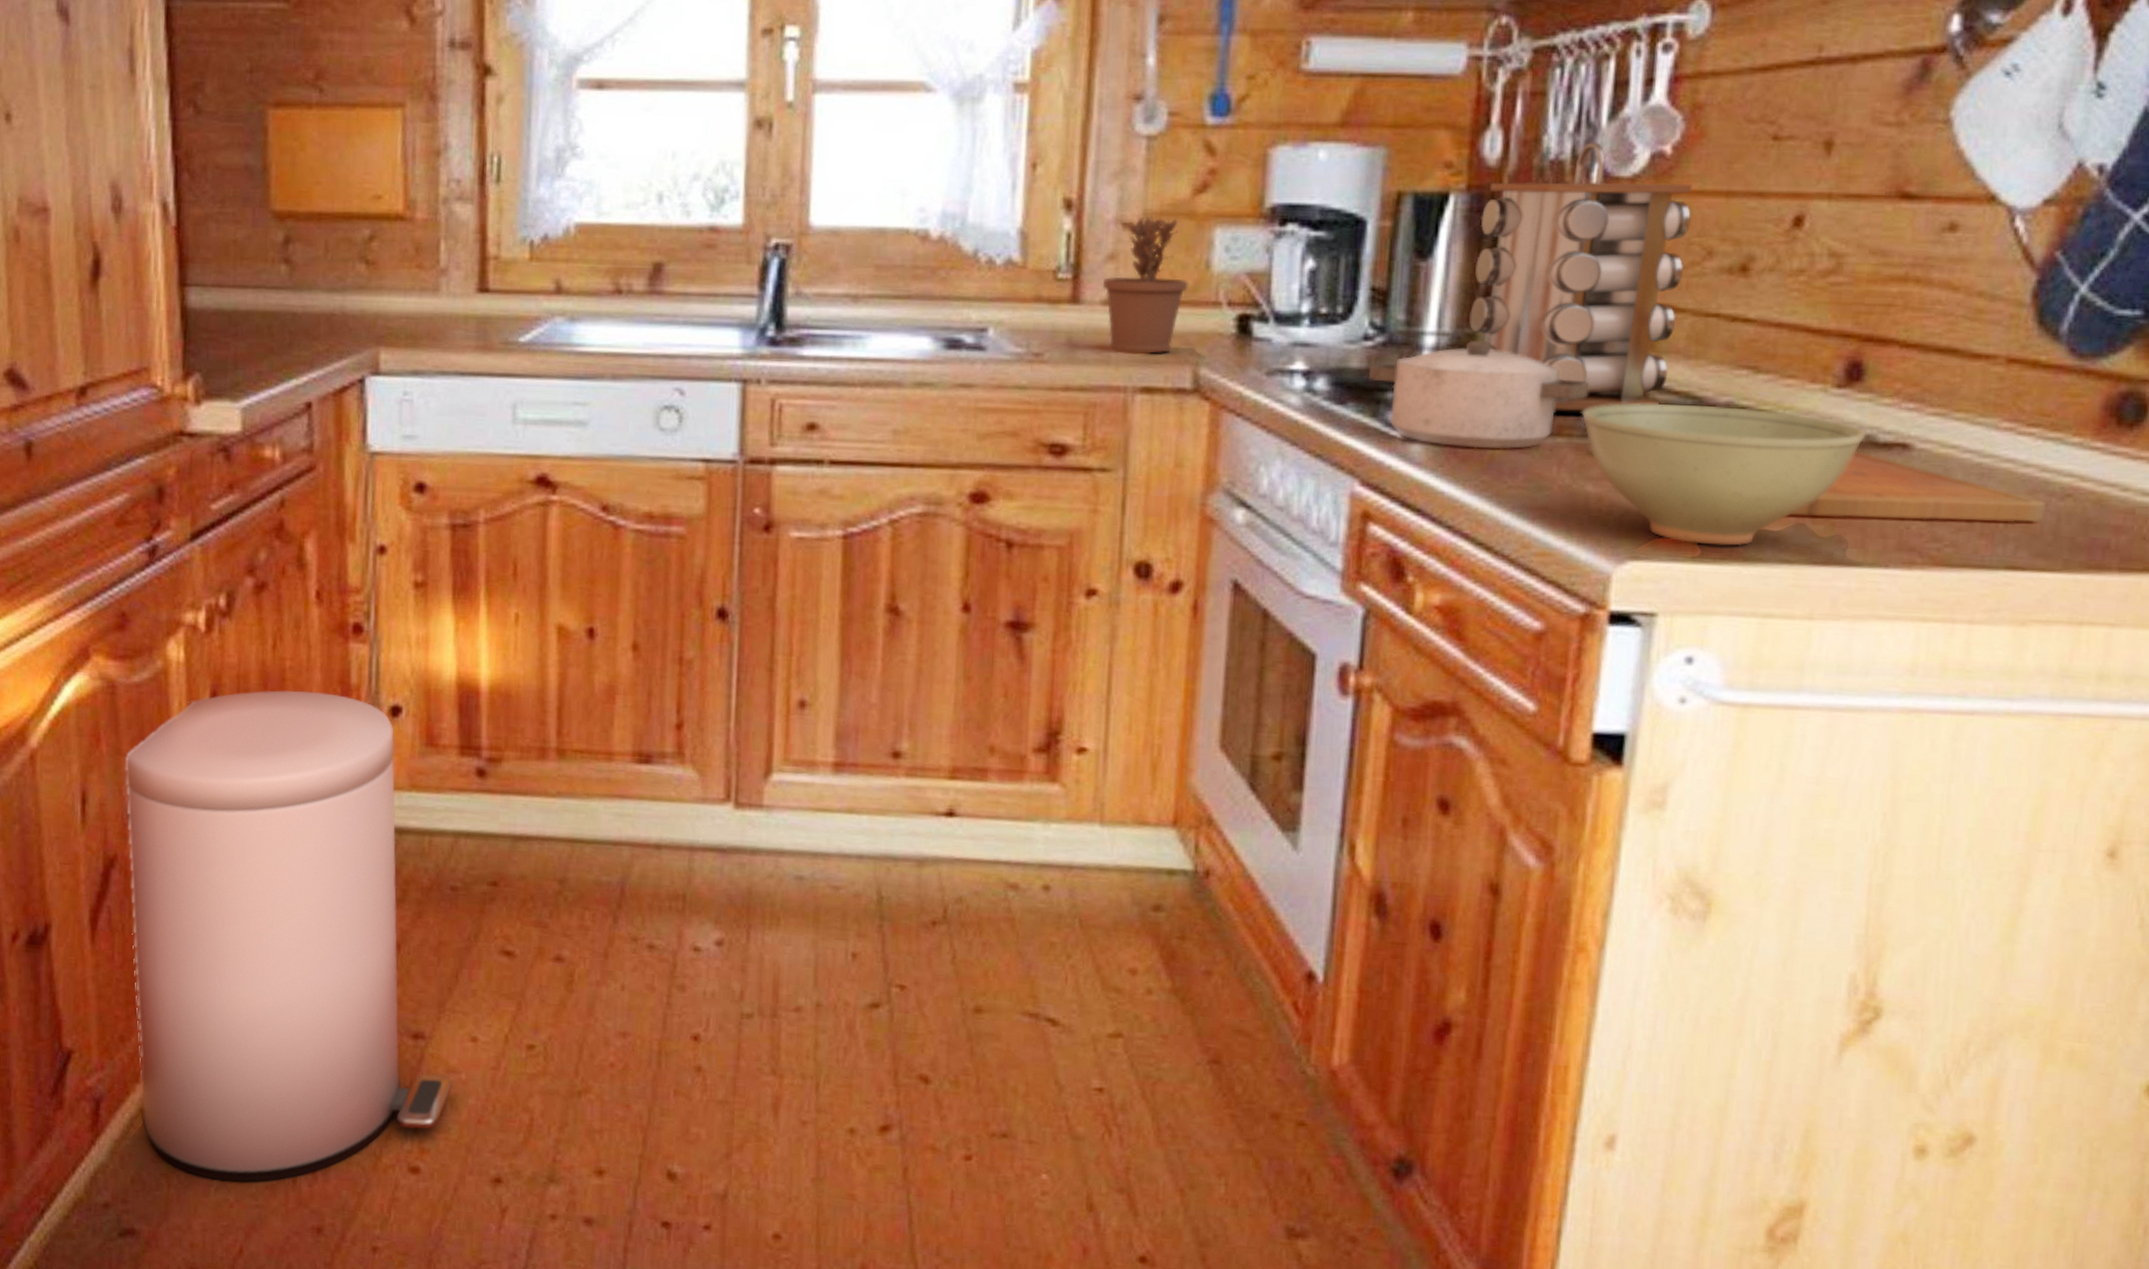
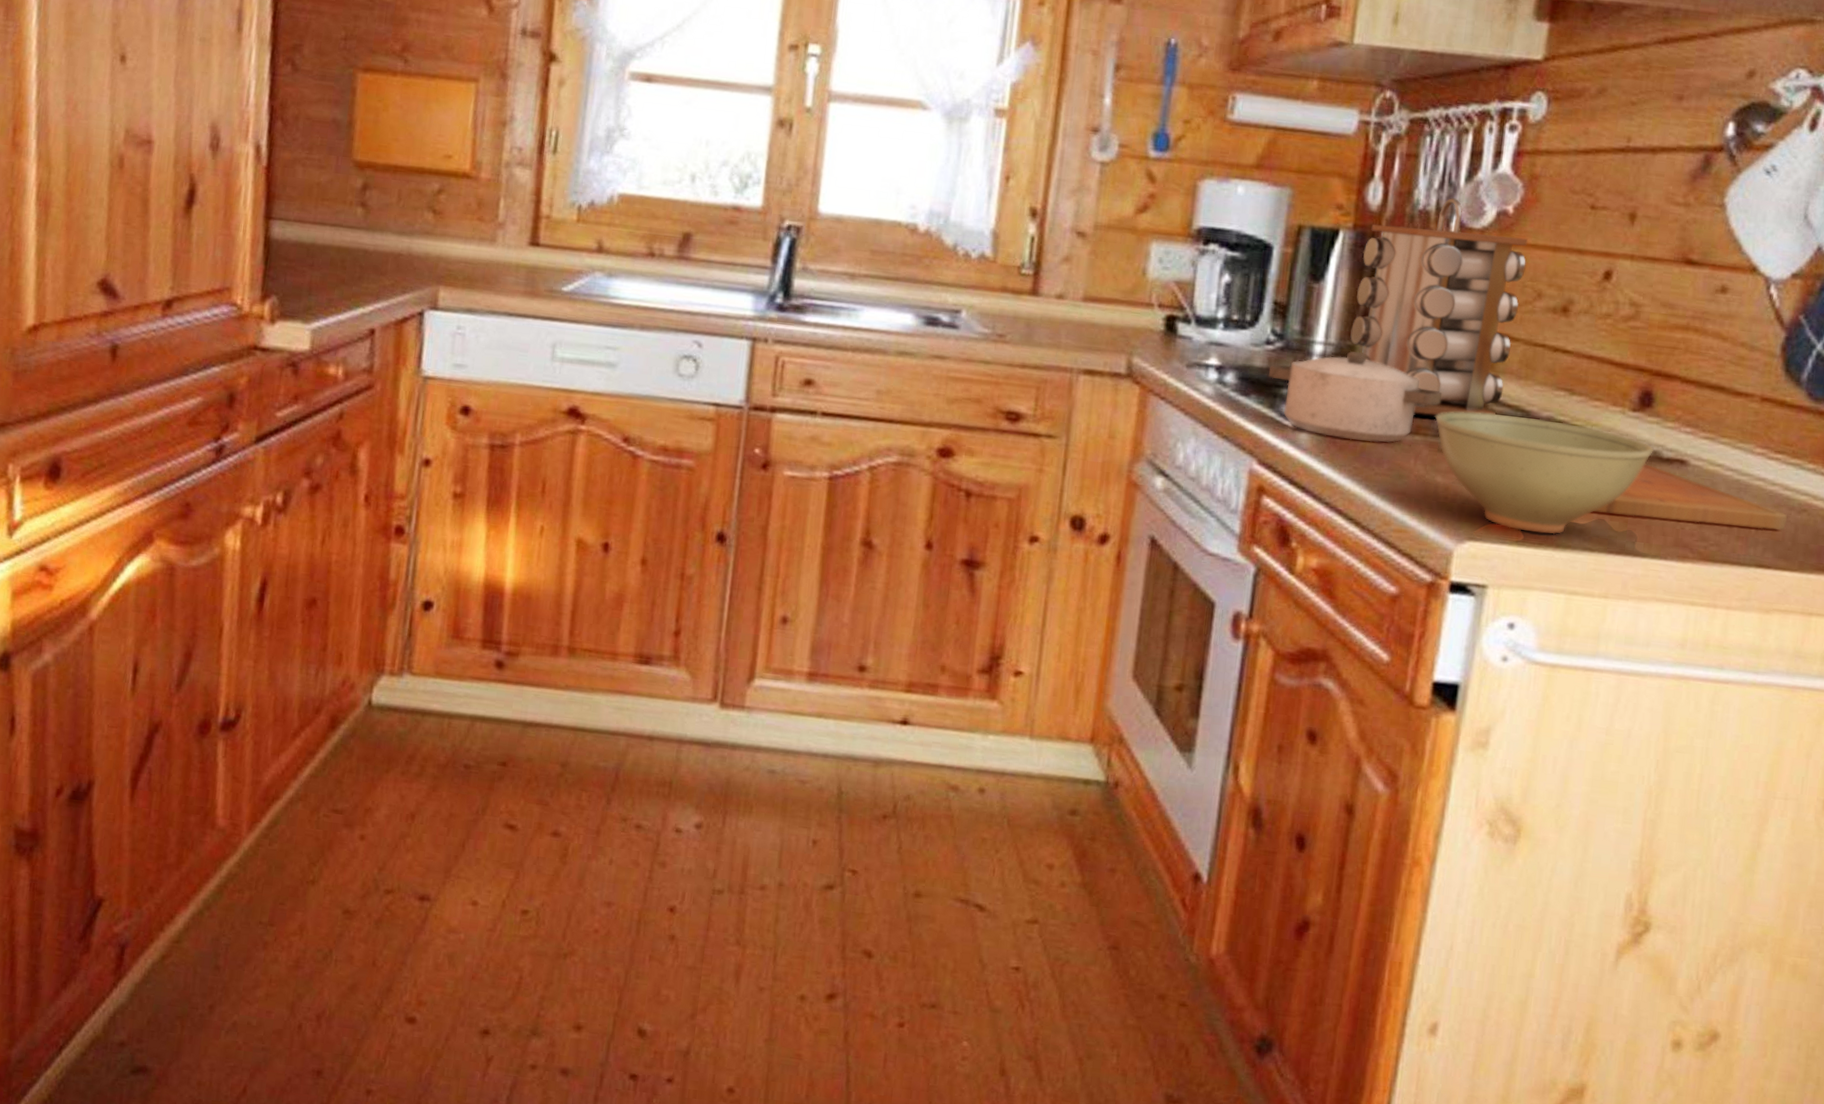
pedal bin: present [125,690,453,1183] -> none [162,580,452,1027]
flower pot: present [1103,216,1188,354] -> none [1058,228,1128,343]

